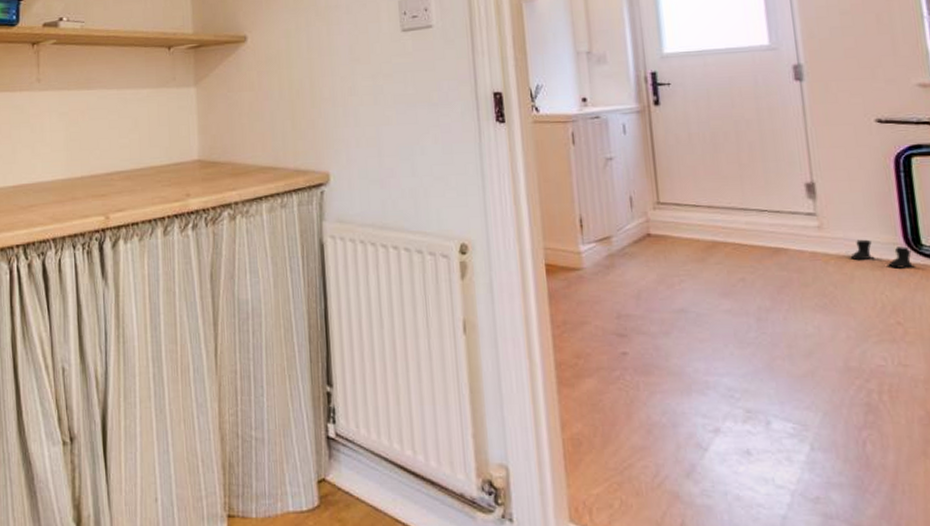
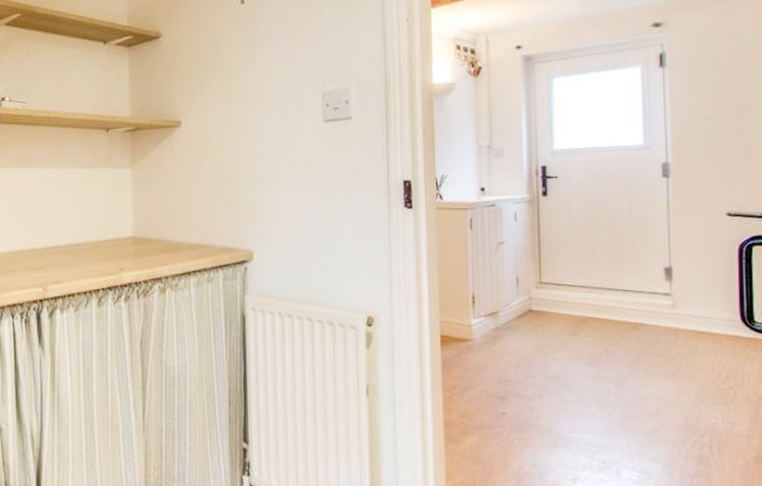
boots: present [850,239,915,268] -> none [696,316,747,342]

